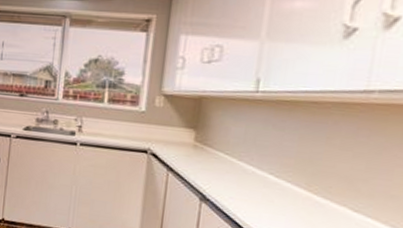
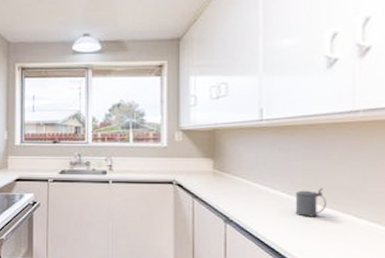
beer stein: none [281,174,320,206] -> present [295,188,326,217]

